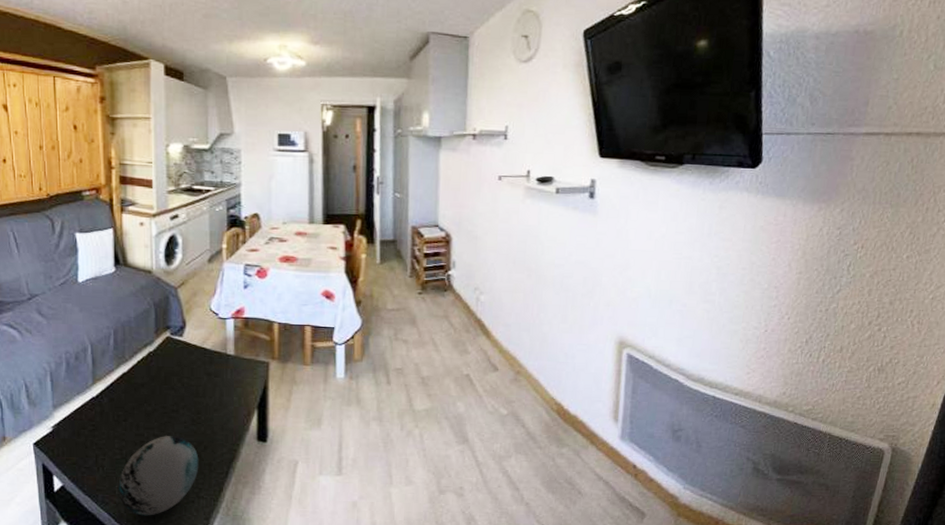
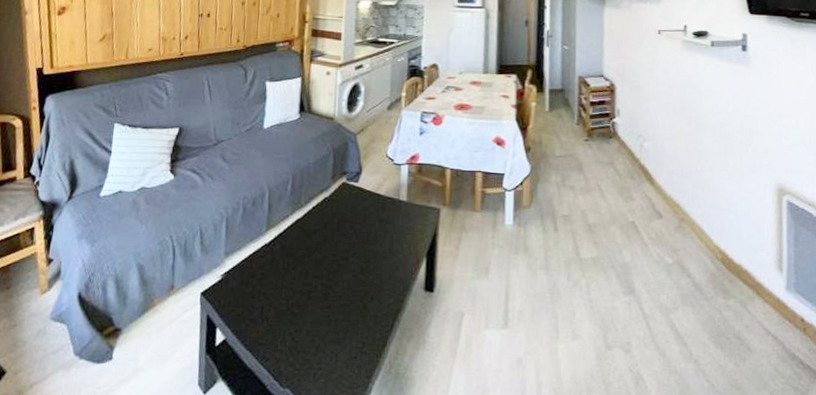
decorative orb: present [118,435,199,516] -> none [281,284,365,374]

